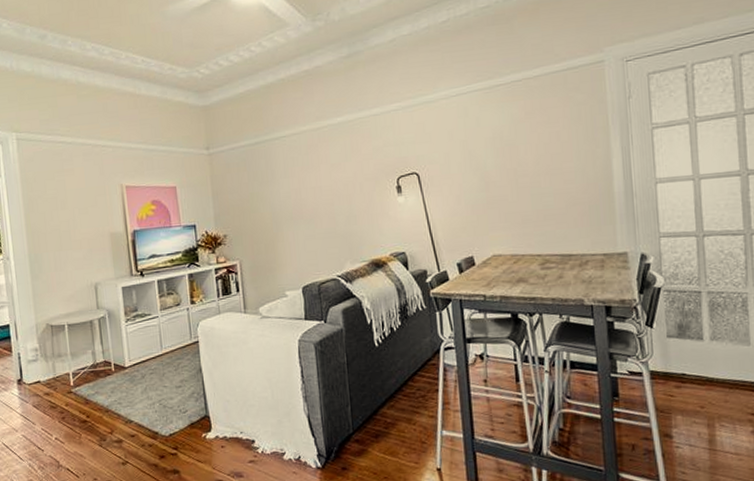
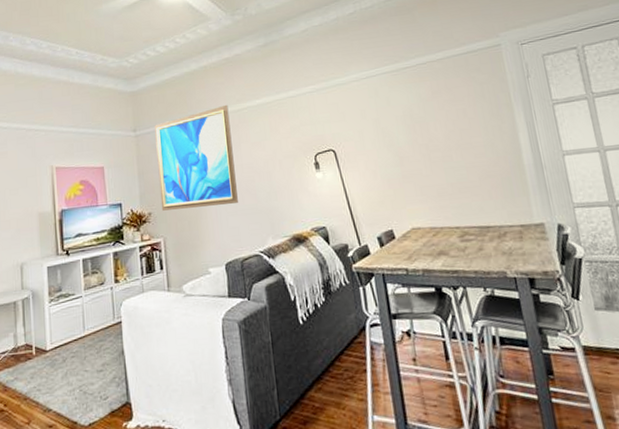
wall art: none [229,122,316,233] -> present [154,104,238,211]

